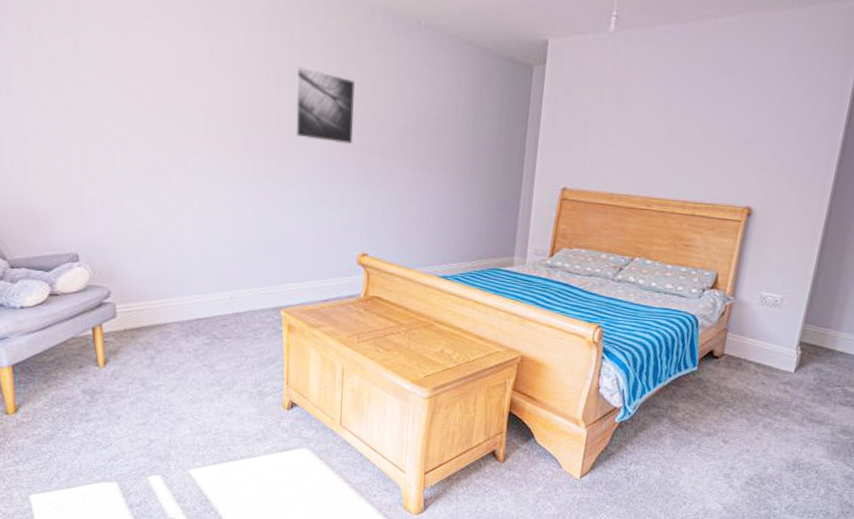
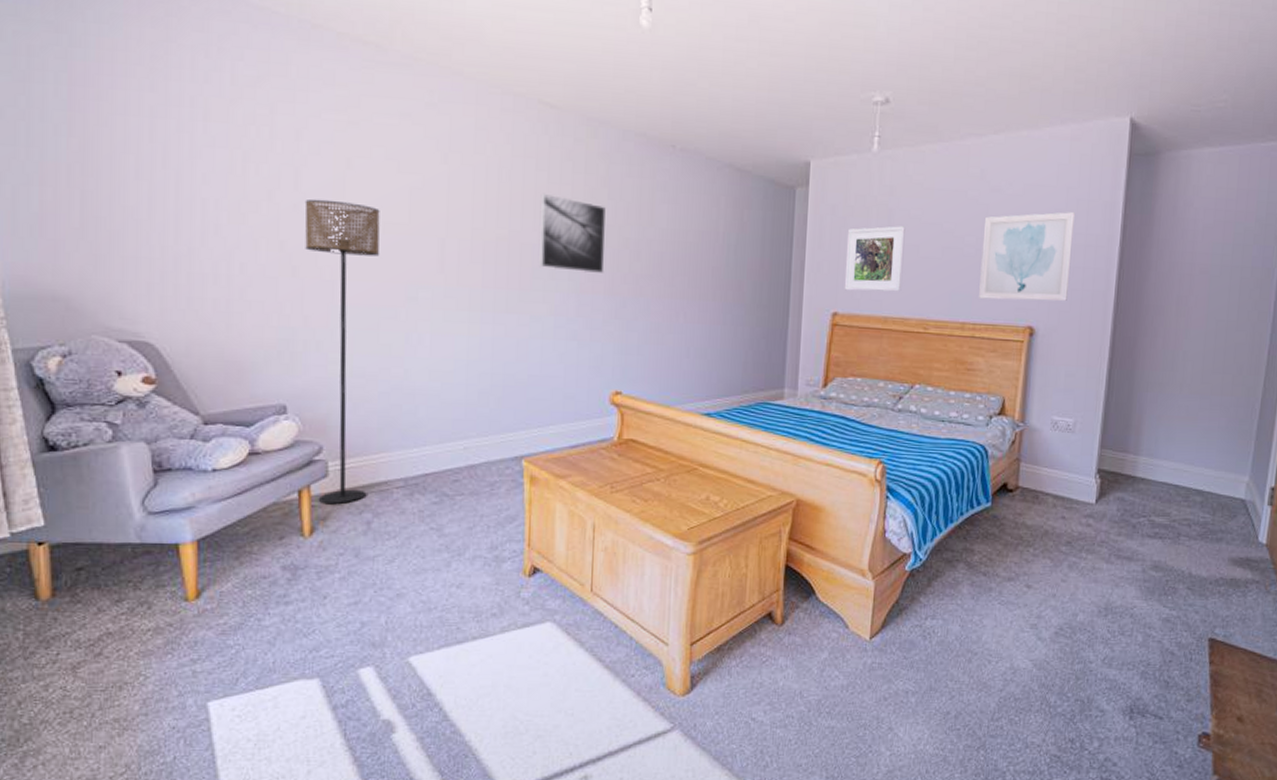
floor lamp: none [84,67,153,341] -> present [304,199,380,505]
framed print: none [574,106,636,170] -> present [844,226,905,292]
wall art: none [702,96,803,185] -> present [979,212,1075,302]

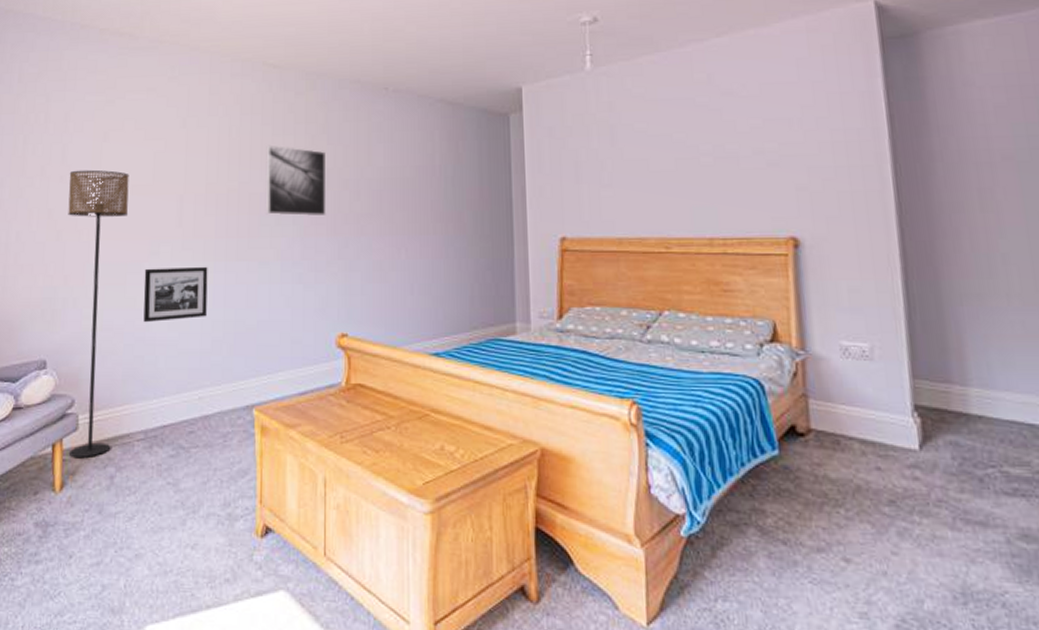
picture frame: none [400,314,474,372] -> present [143,266,208,323]
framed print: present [844,226,905,292] -> none [568,141,635,213]
wall art: present [979,212,1075,302] -> none [719,107,834,210]

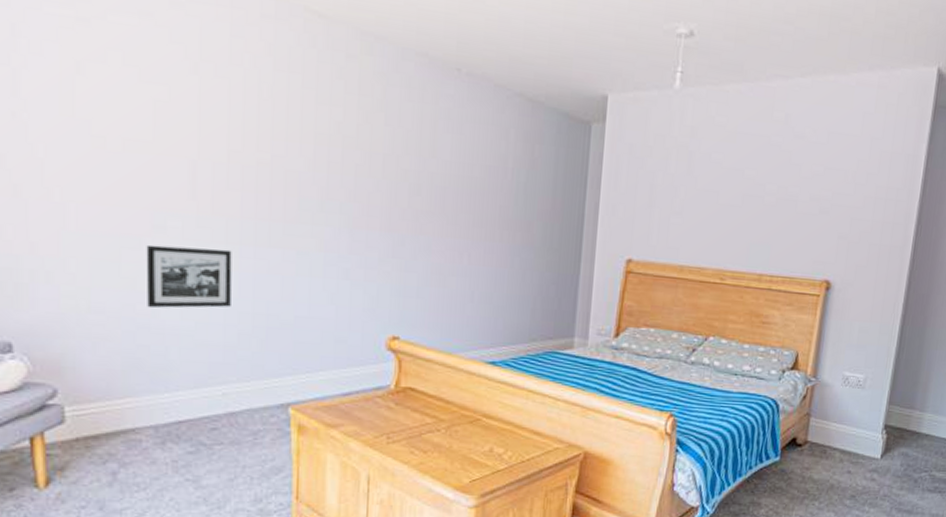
floor lamp: present [68,169,129,459] -> none [25,106,120,454]
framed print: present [266,145,327,217] -> none [306,114,383,207]

